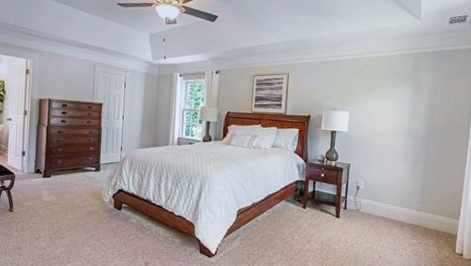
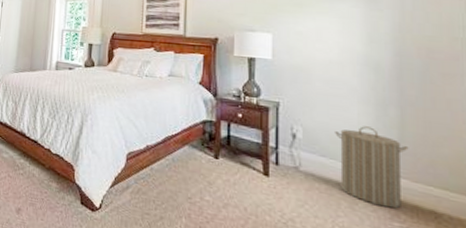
laundry hamper: none [384,178,427,231] -> present [335,126,409,209]

